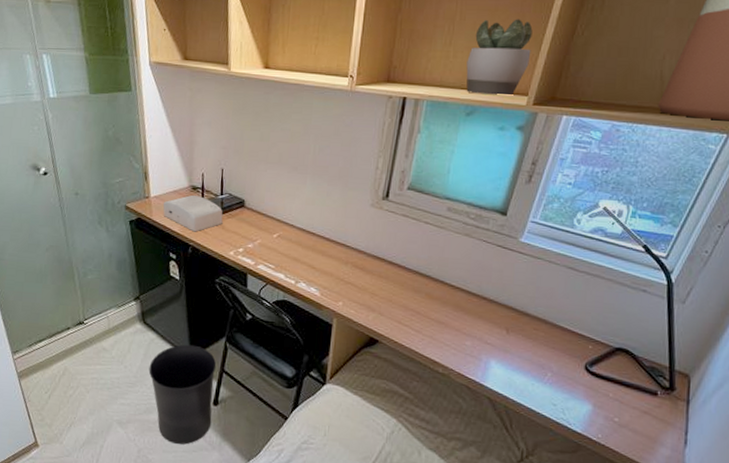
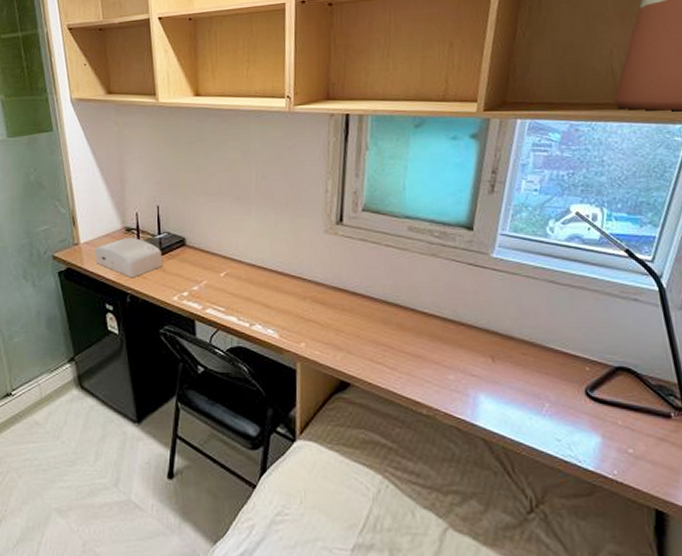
waste bin: present [148,344,217,445] -> none [90,408,168,531]
succulent plant: present [466,19,533,96] -> none [408,25,474,104]

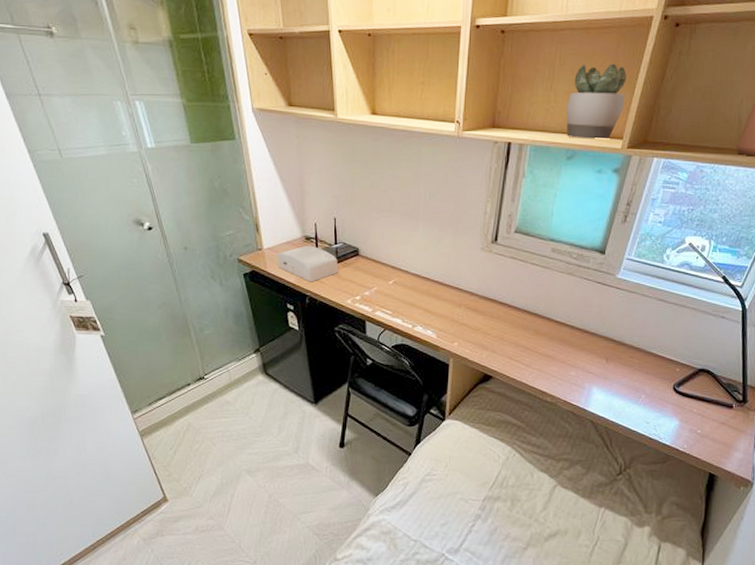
succulent plant: none [408,25,474,104] -> present [566,63,627,139]

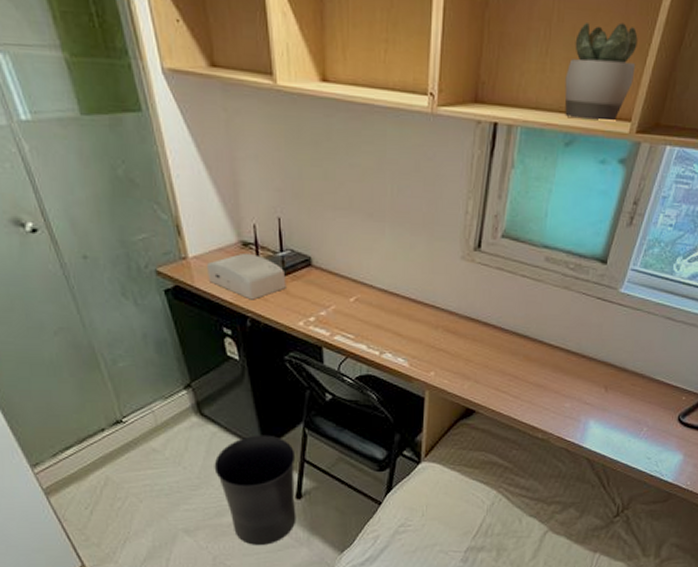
waste bin: none [274,392,341,486] -> present [214,435,296,545]

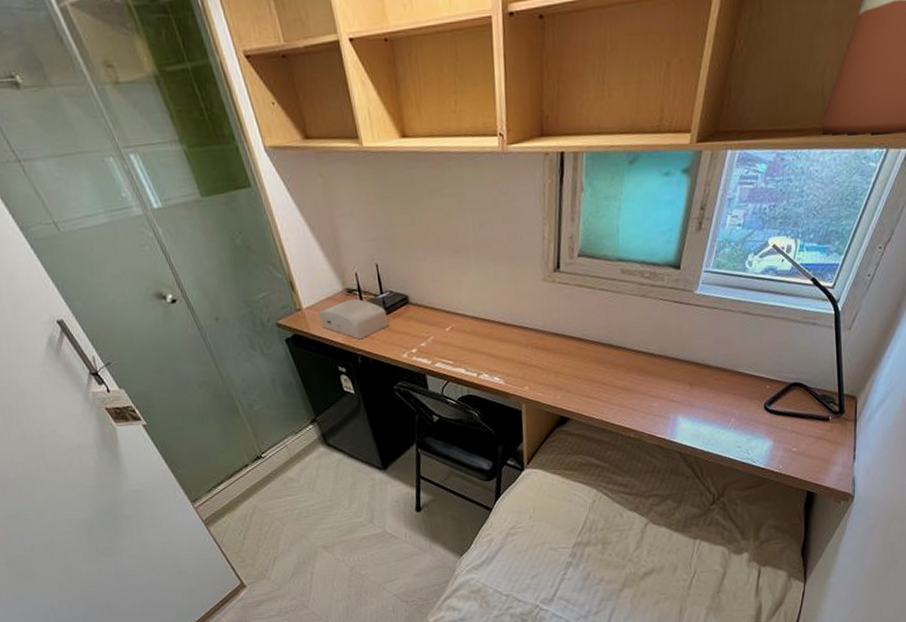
waste bin: present [214,435,296,545] -> none [342,457,418,556]
succulent plant: present [564,22,638,121] -> none [623,41,690,138]

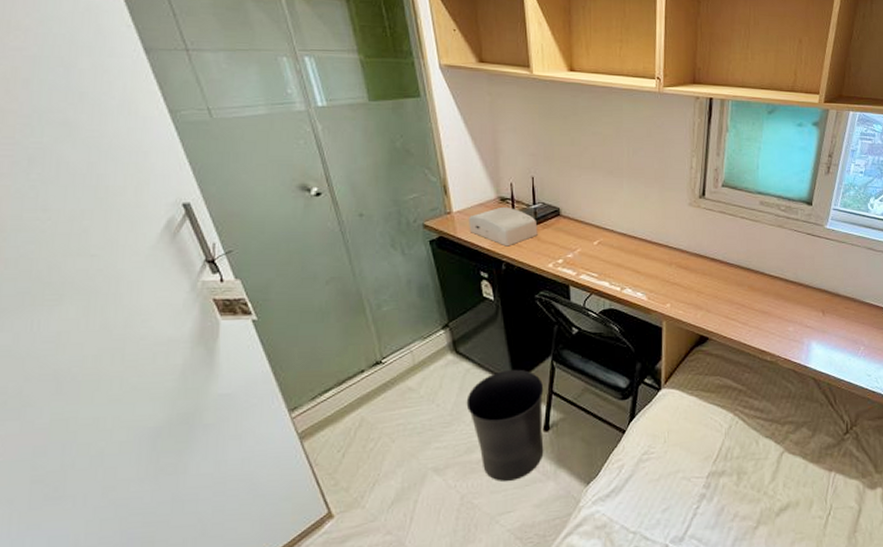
waste bin: none [342,457,418,556] -> present [466,369,544,481]

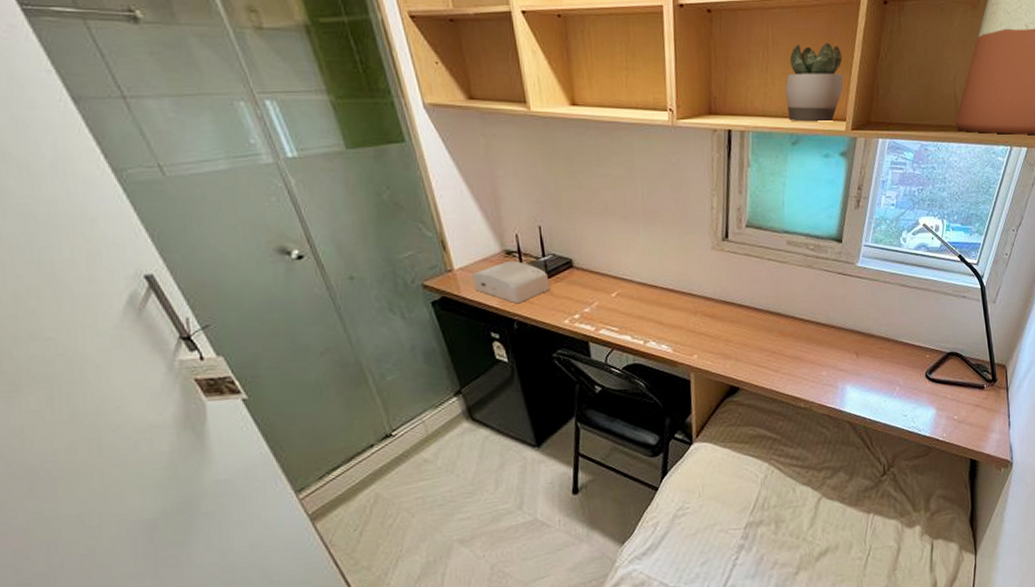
waste bin: present [466,369,544,481] -> none [487,432,575,548]
succulent plant: none [764,24,818,94] -> present [785,43,844,122]

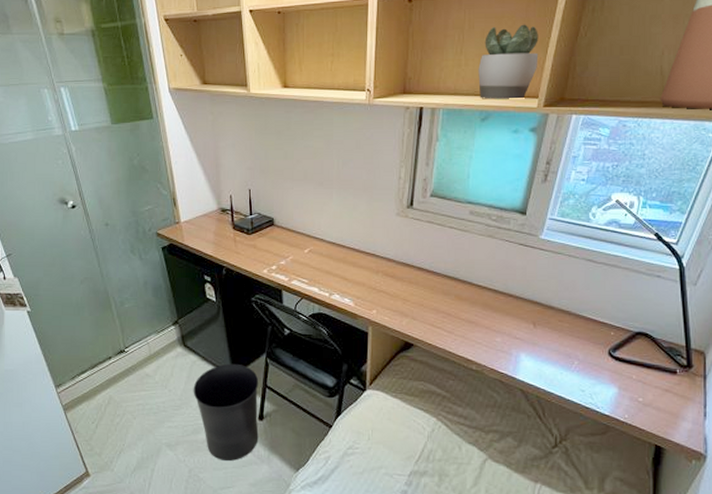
tissue dispenser: present [473,260,550,304] -> none [194,217,254,253]
waste bin: none [487,432,575,548] -> present [193,363,259,461]

